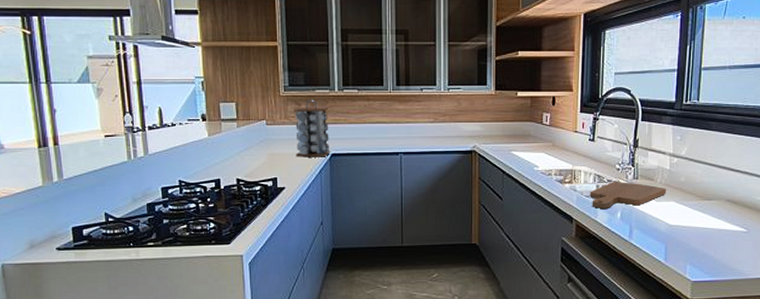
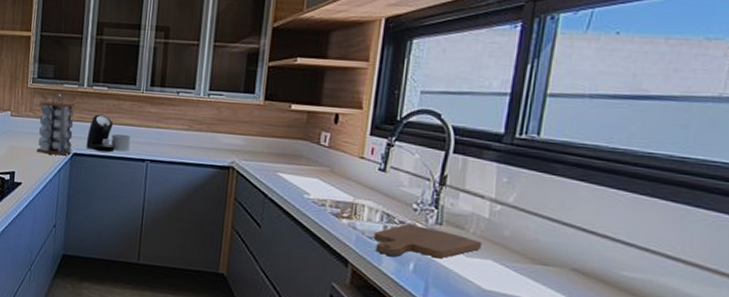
coffee machine: none [343,115,384,150] -> present [86,114,131,153]

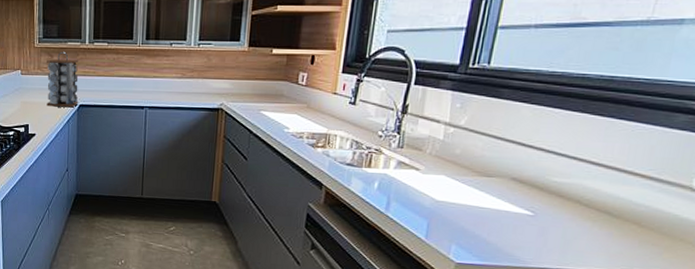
coffee machine: present [86,114,131,153] -> none [90,68,131,102]
cutting board: present [373,224,483,259] -> none [344,149,437,178]

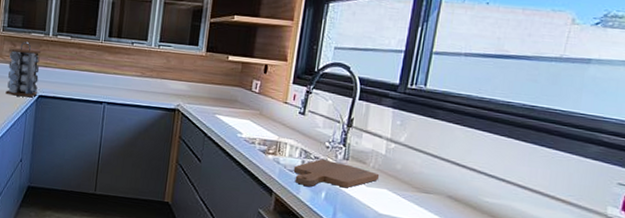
cutting board: none [344,149,437,178] -> present [293,159,380,188]

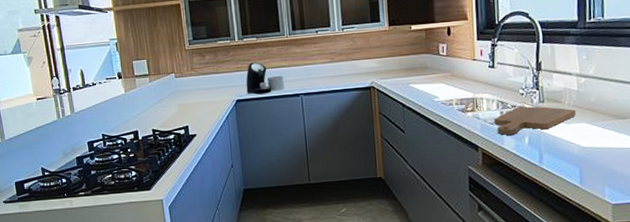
spice rack: present [5,41,42,97] -> none [199,50,235,106]
coffee machine: none [50,61,91,96] -> present [246,62,285,95]

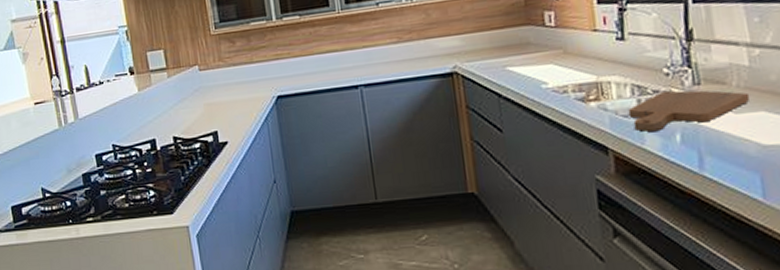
coffee machine: present [246,62,285,95] -> none [288,46,339,89]

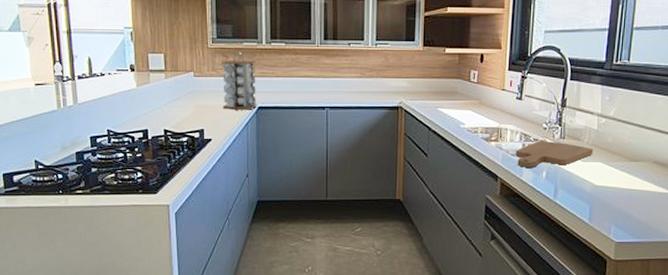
spice rack: none [228,34,276,105] -> present [222,52,257,110]

